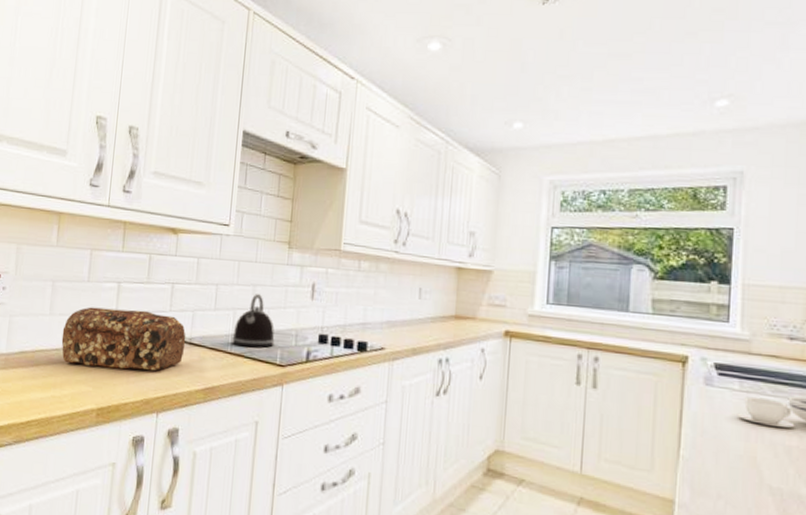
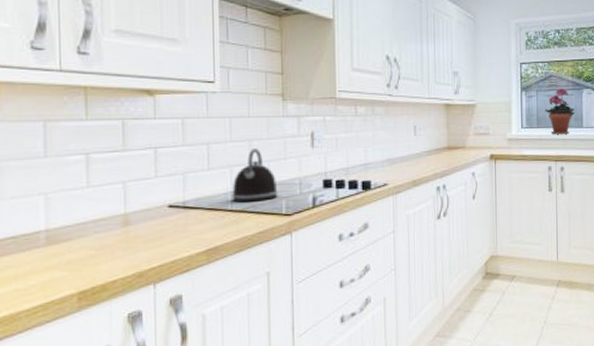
bread loaf: present [61,307,186,371] -> none [18,180,179,251]
potted plant: none [579,260,619,319] -> present [545,88,575,135]

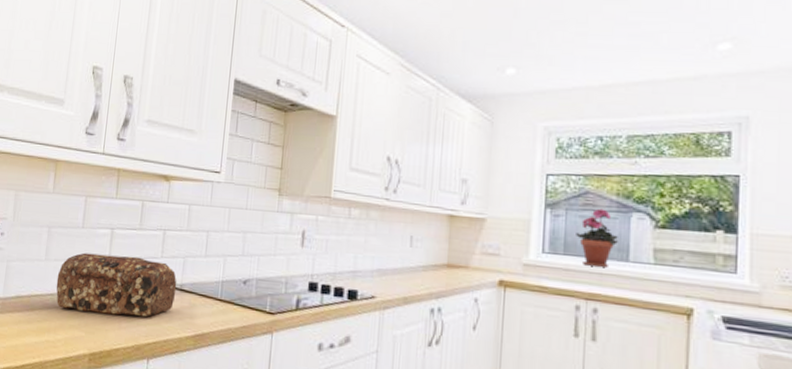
bread loaf: none [18,180,179,251] -> present [56,252,177,317]
kettle: present [232,149,278,203] -> none [222,241,265,296]

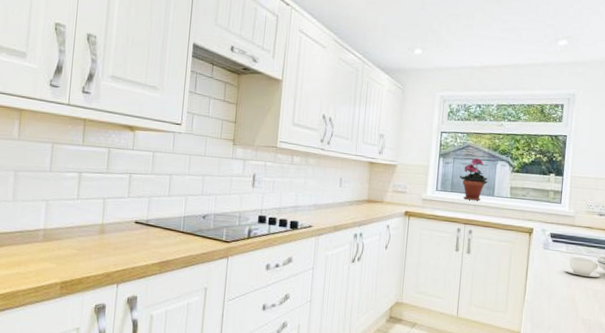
bread loaf: present [56,252,177,317] -> none [25,194,143,249]

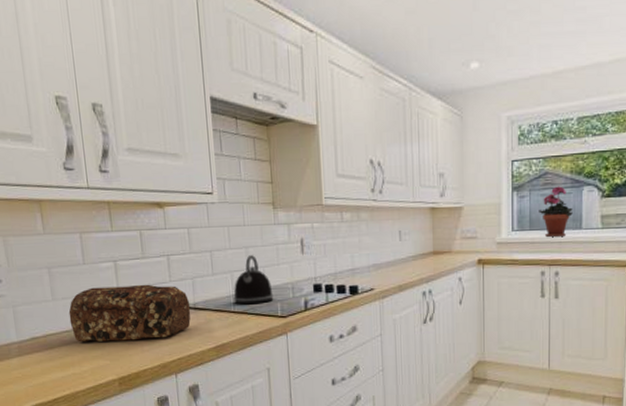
bread loaf: none [25,194,143,249] -> present [68,284,191,342]
kettle: none [184,183,221,228] -> present [233,255,274,305]

